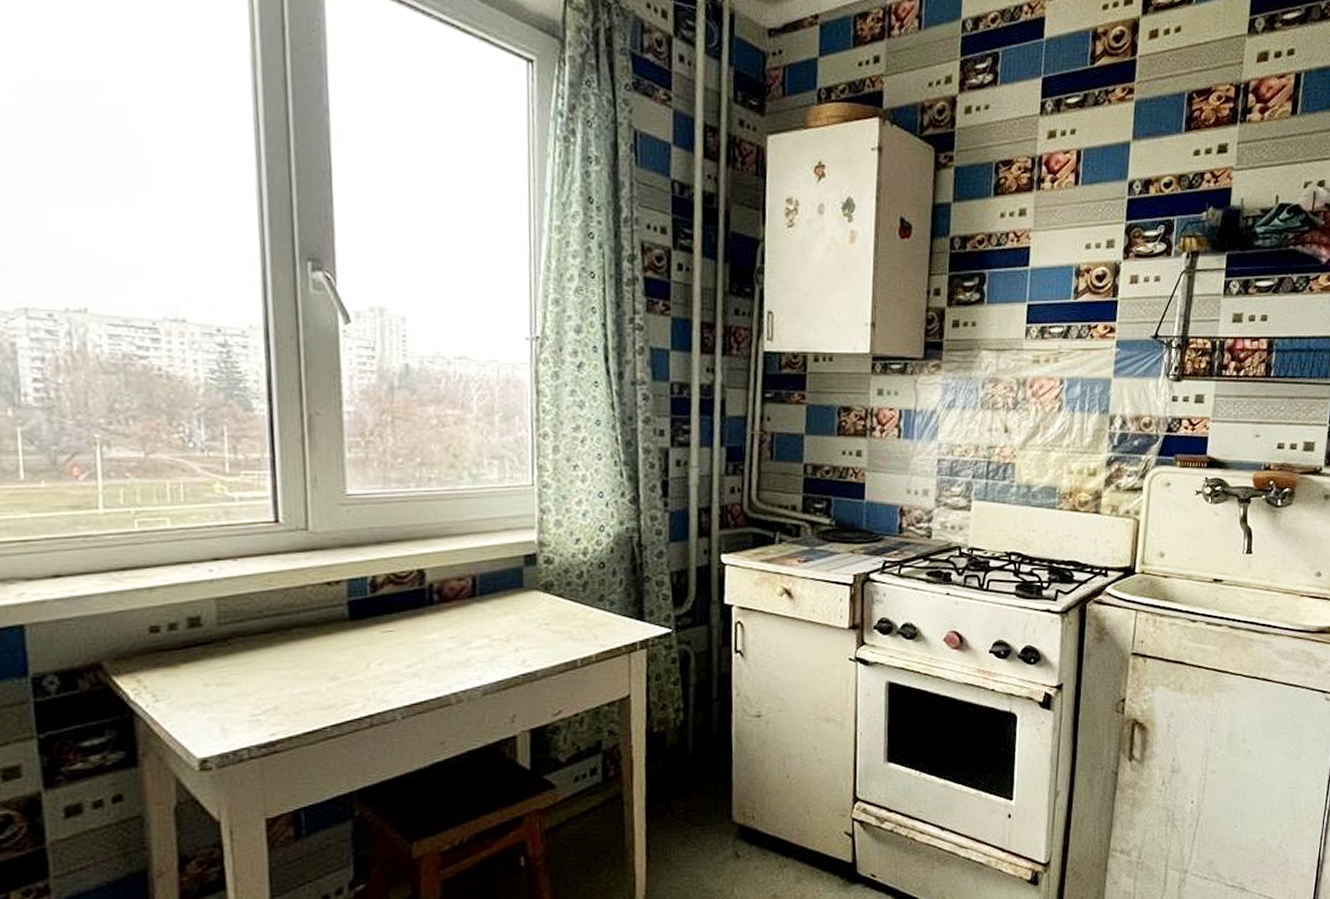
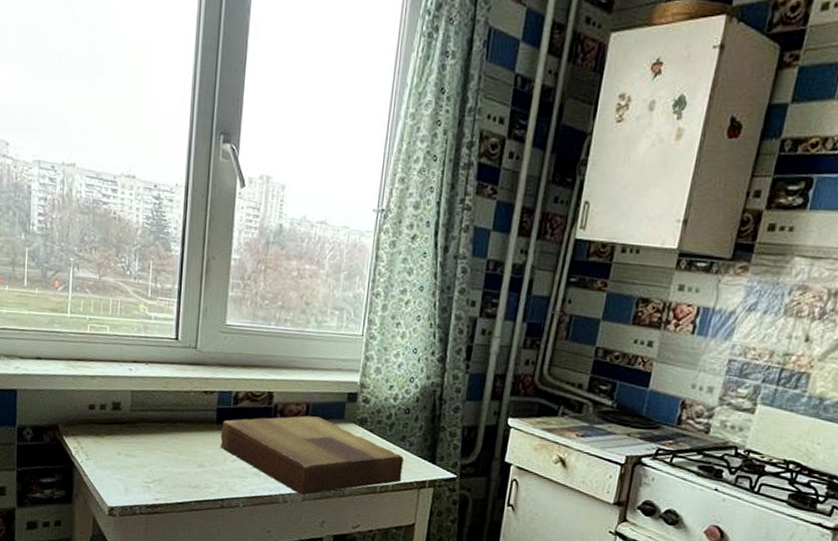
cutting board: none [357,590,606,688] -> present [220,415,404,495]

